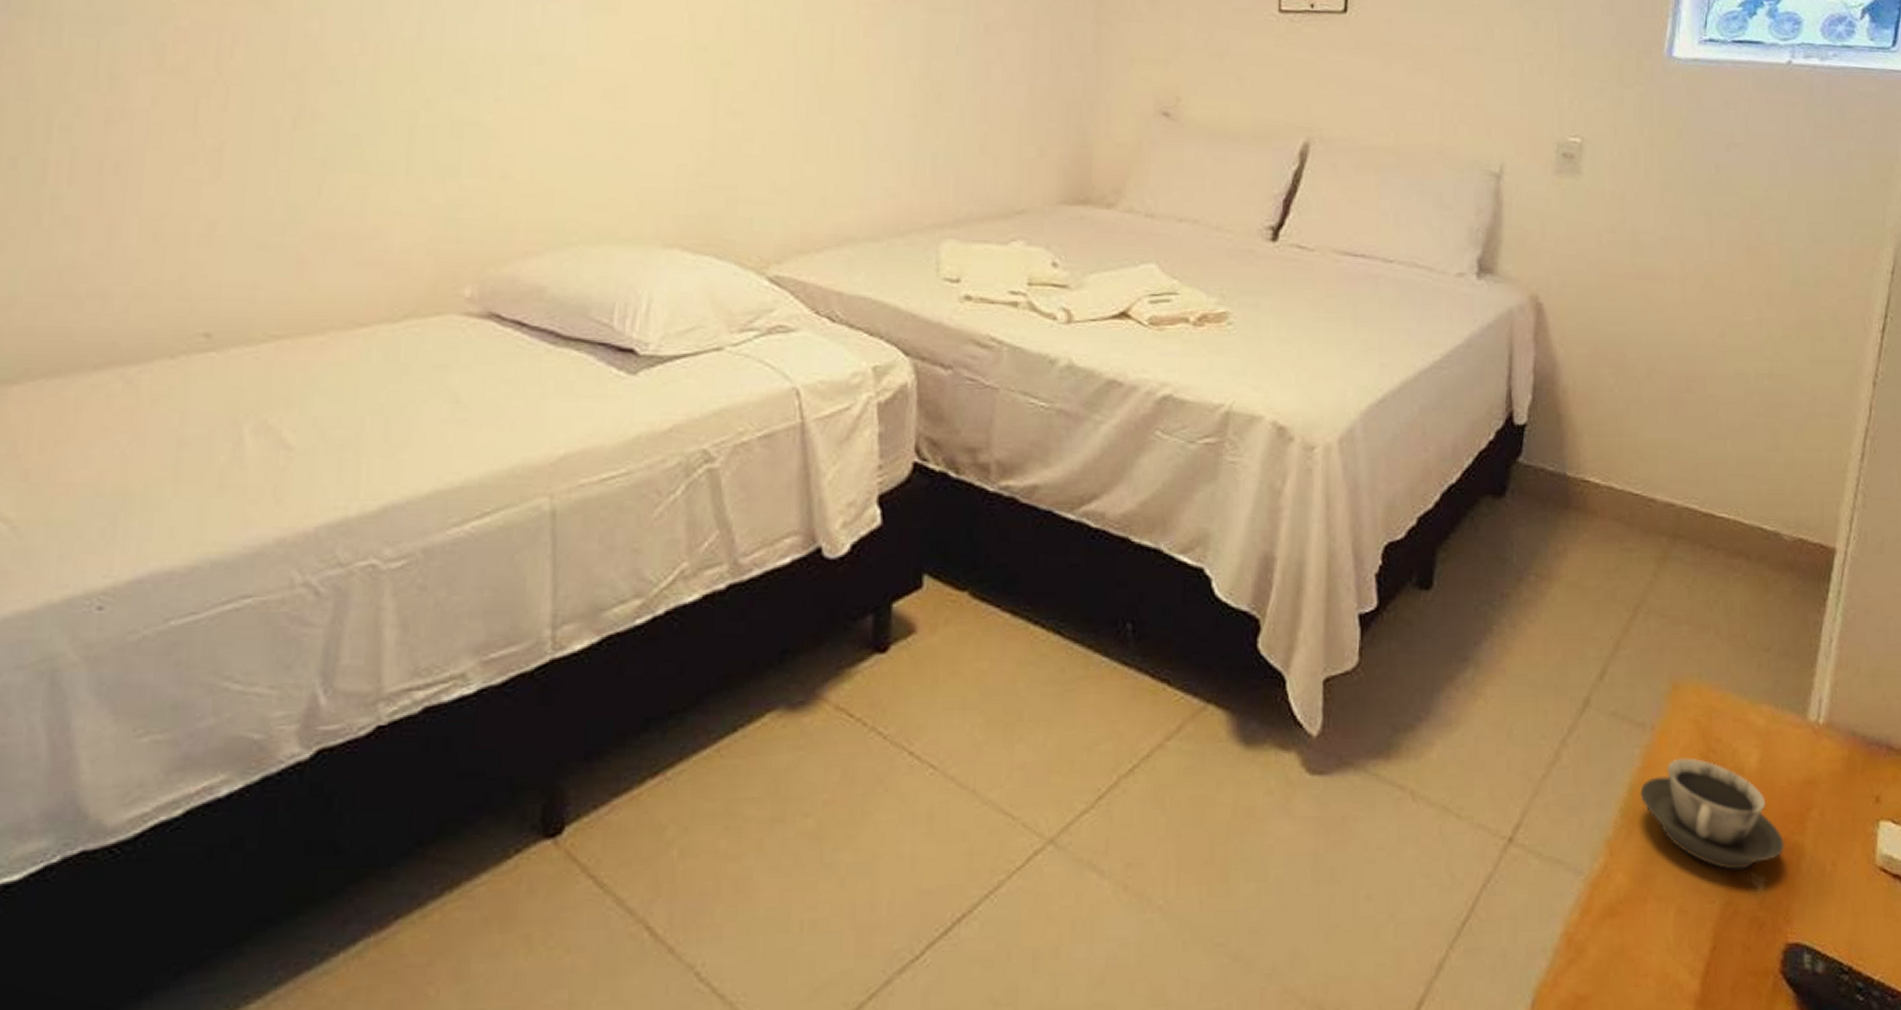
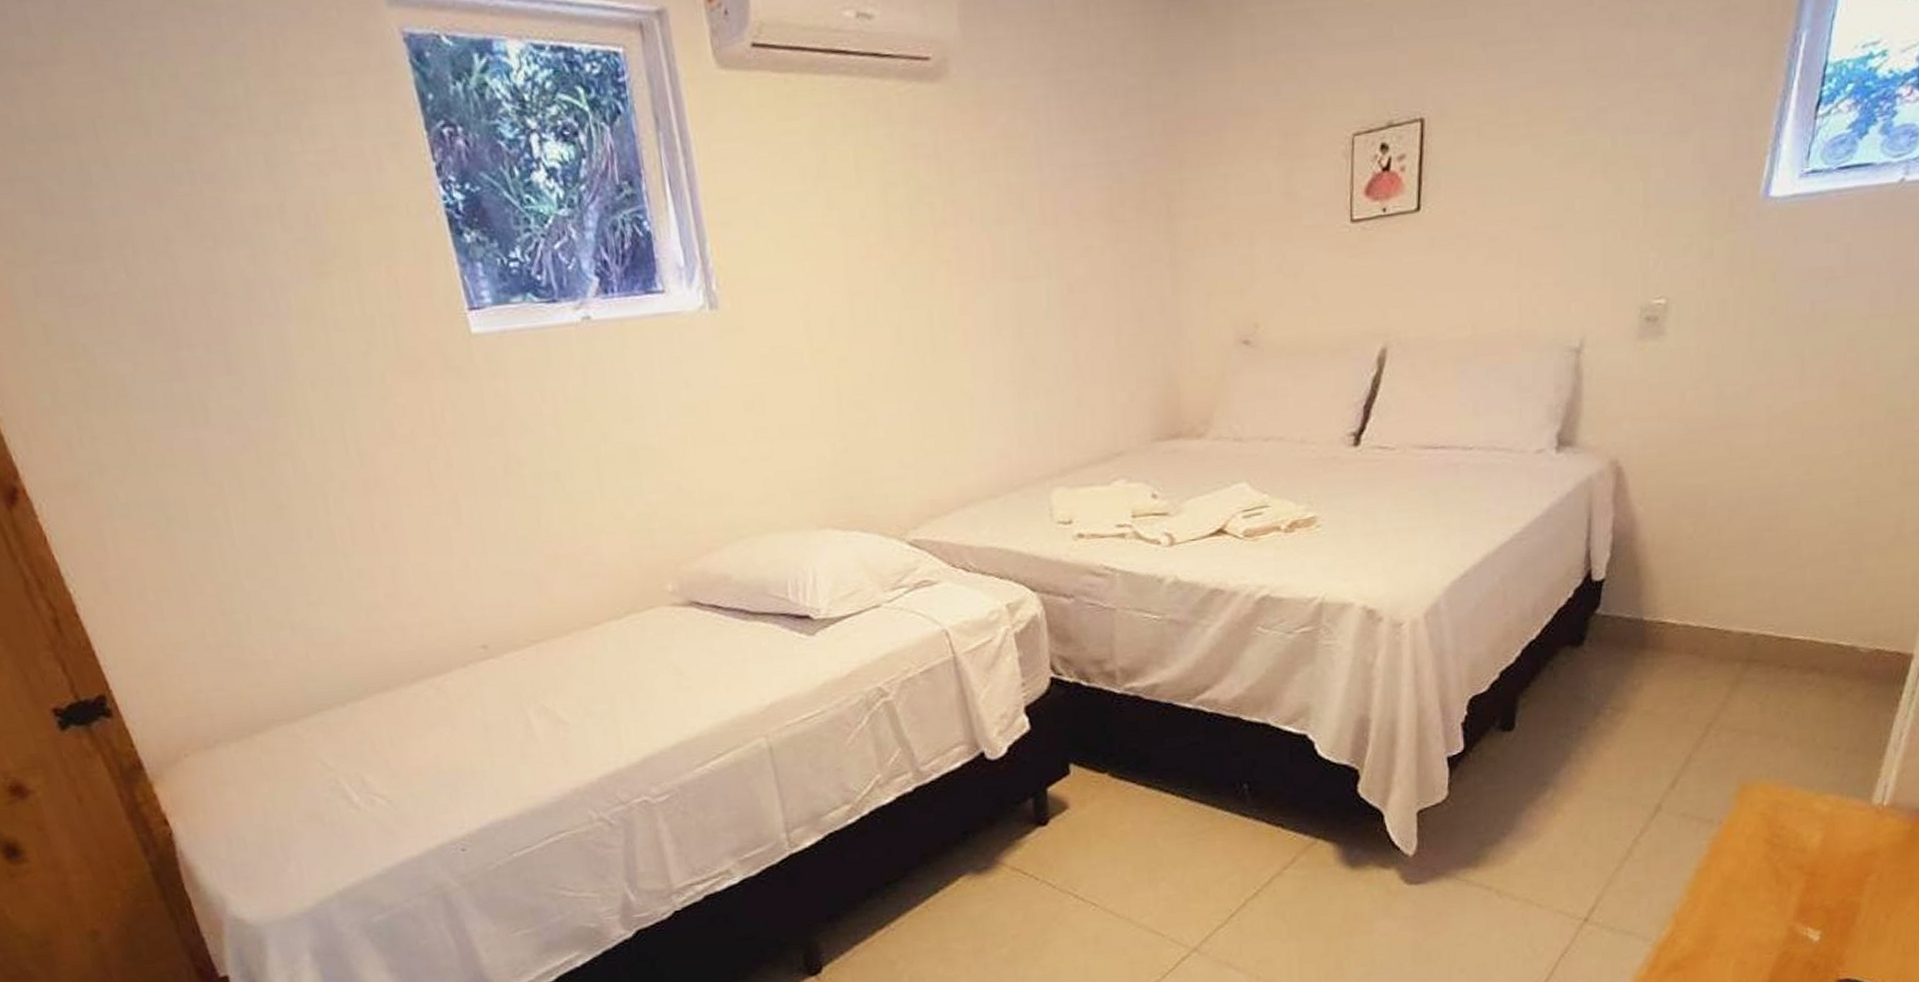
cup: present [1640,758,1784,870] -> none [1706,843,1841,928]

